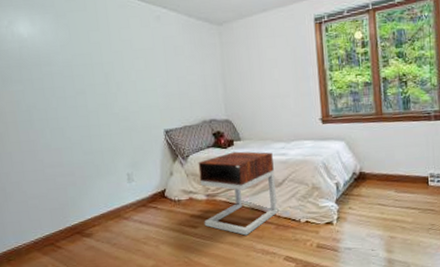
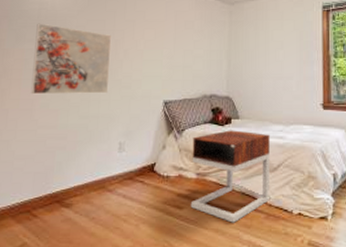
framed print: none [20,62,108,136] -> present [30,23,111,95]

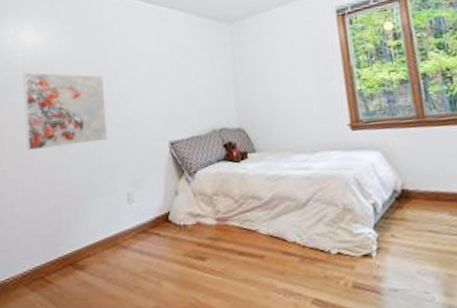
nightstand: present [190,130,270,223] -> none [207,165,302,271]

